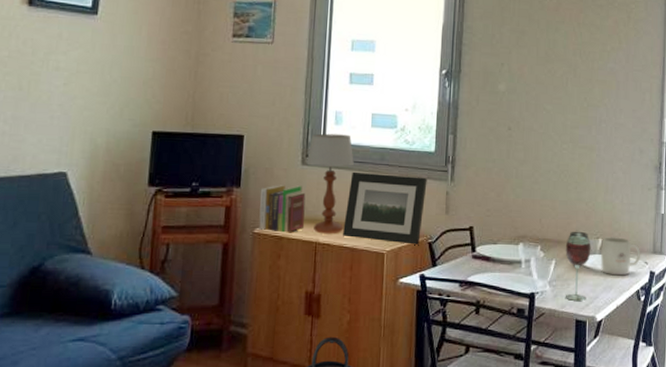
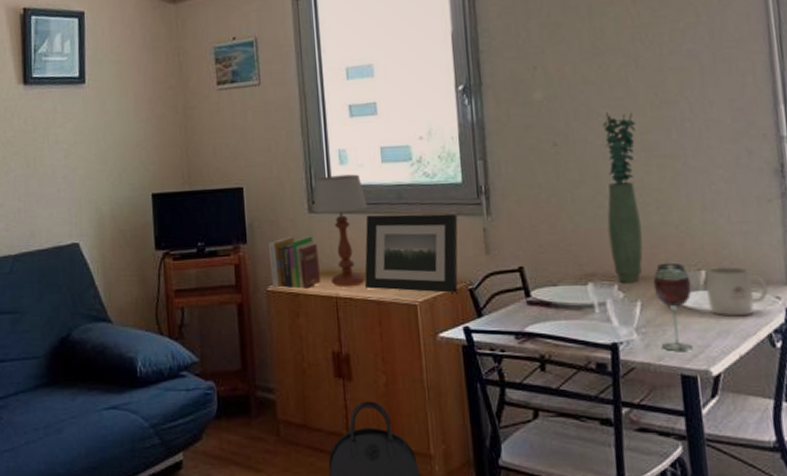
vase: none [538,108,569,246] -> present [602,112,643,284]

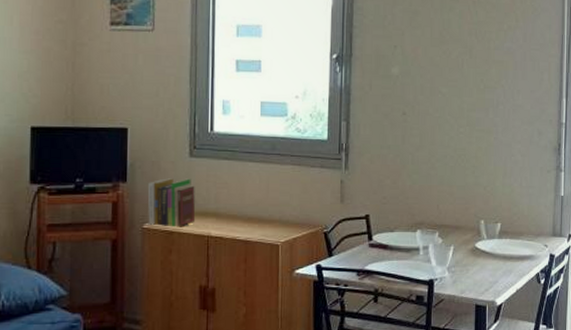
table lamp: present [313,174,369,288] -> none [195,124,245,227]
picture frame: present [364,213,458,293] -> none [234,162,321,235]
vase: present [602,112,643,284] -> none [436,91,466,232]
wineglass: present [652,262,693,351] -> none [463,216,490,286]
mug: present [706,266,768,316] -> none [500,221,540,260]

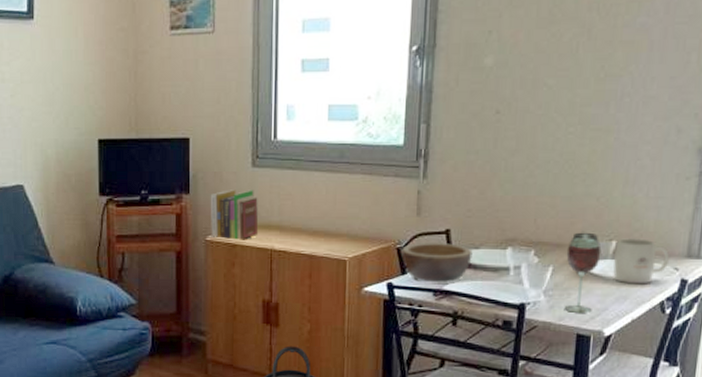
bowl: none [328,226,389,264] -> present [401,242,473,283]
wineglass: none [463,216,490,286] -> present [564,232,602,313]
mug: none [500,221,540,260] -> present [613,238,669,284]

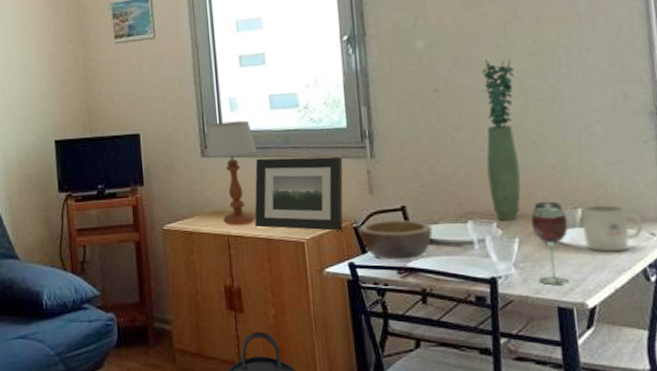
books: present [210,190,259,240] -> none [163,178,214,228]
table lamp: none [257,131,311,241] -> present [206,120,258,226]
picture frame: none [299,172,395,251] -> present [254,156,343,231]
vase: none [533,82,579,250] -> present [482,59,521,222]

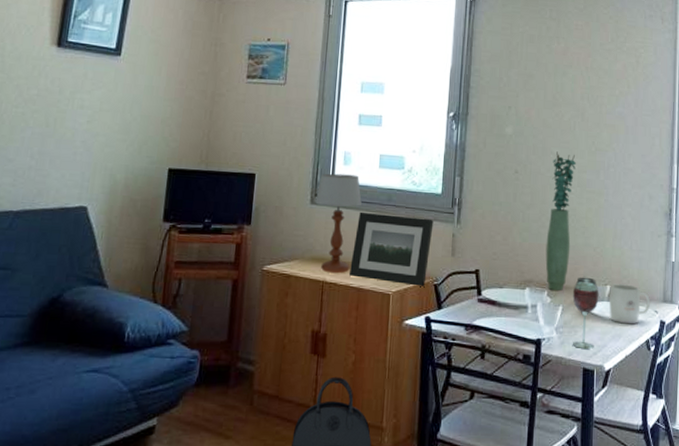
bowl: present [359,219,433,261] -> none [438,280,498,319]

